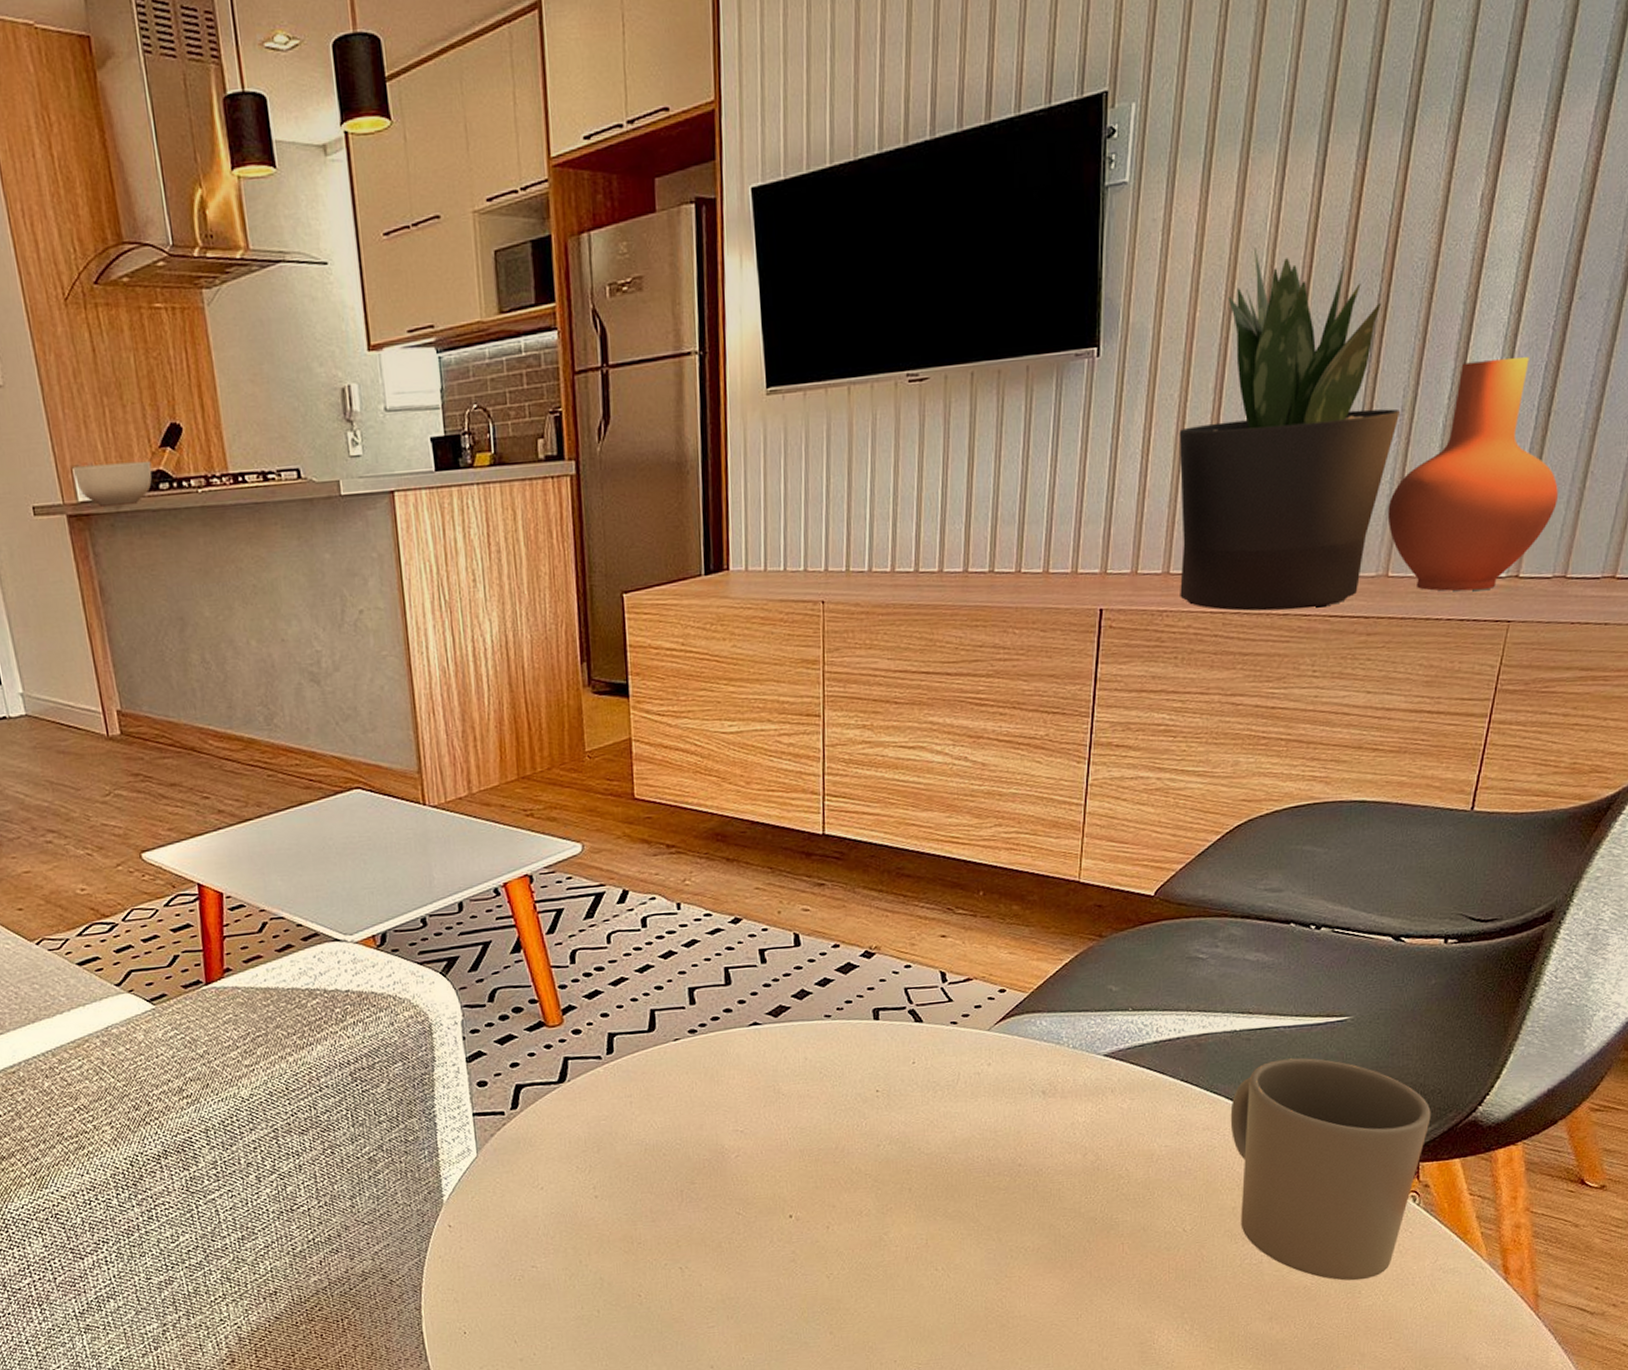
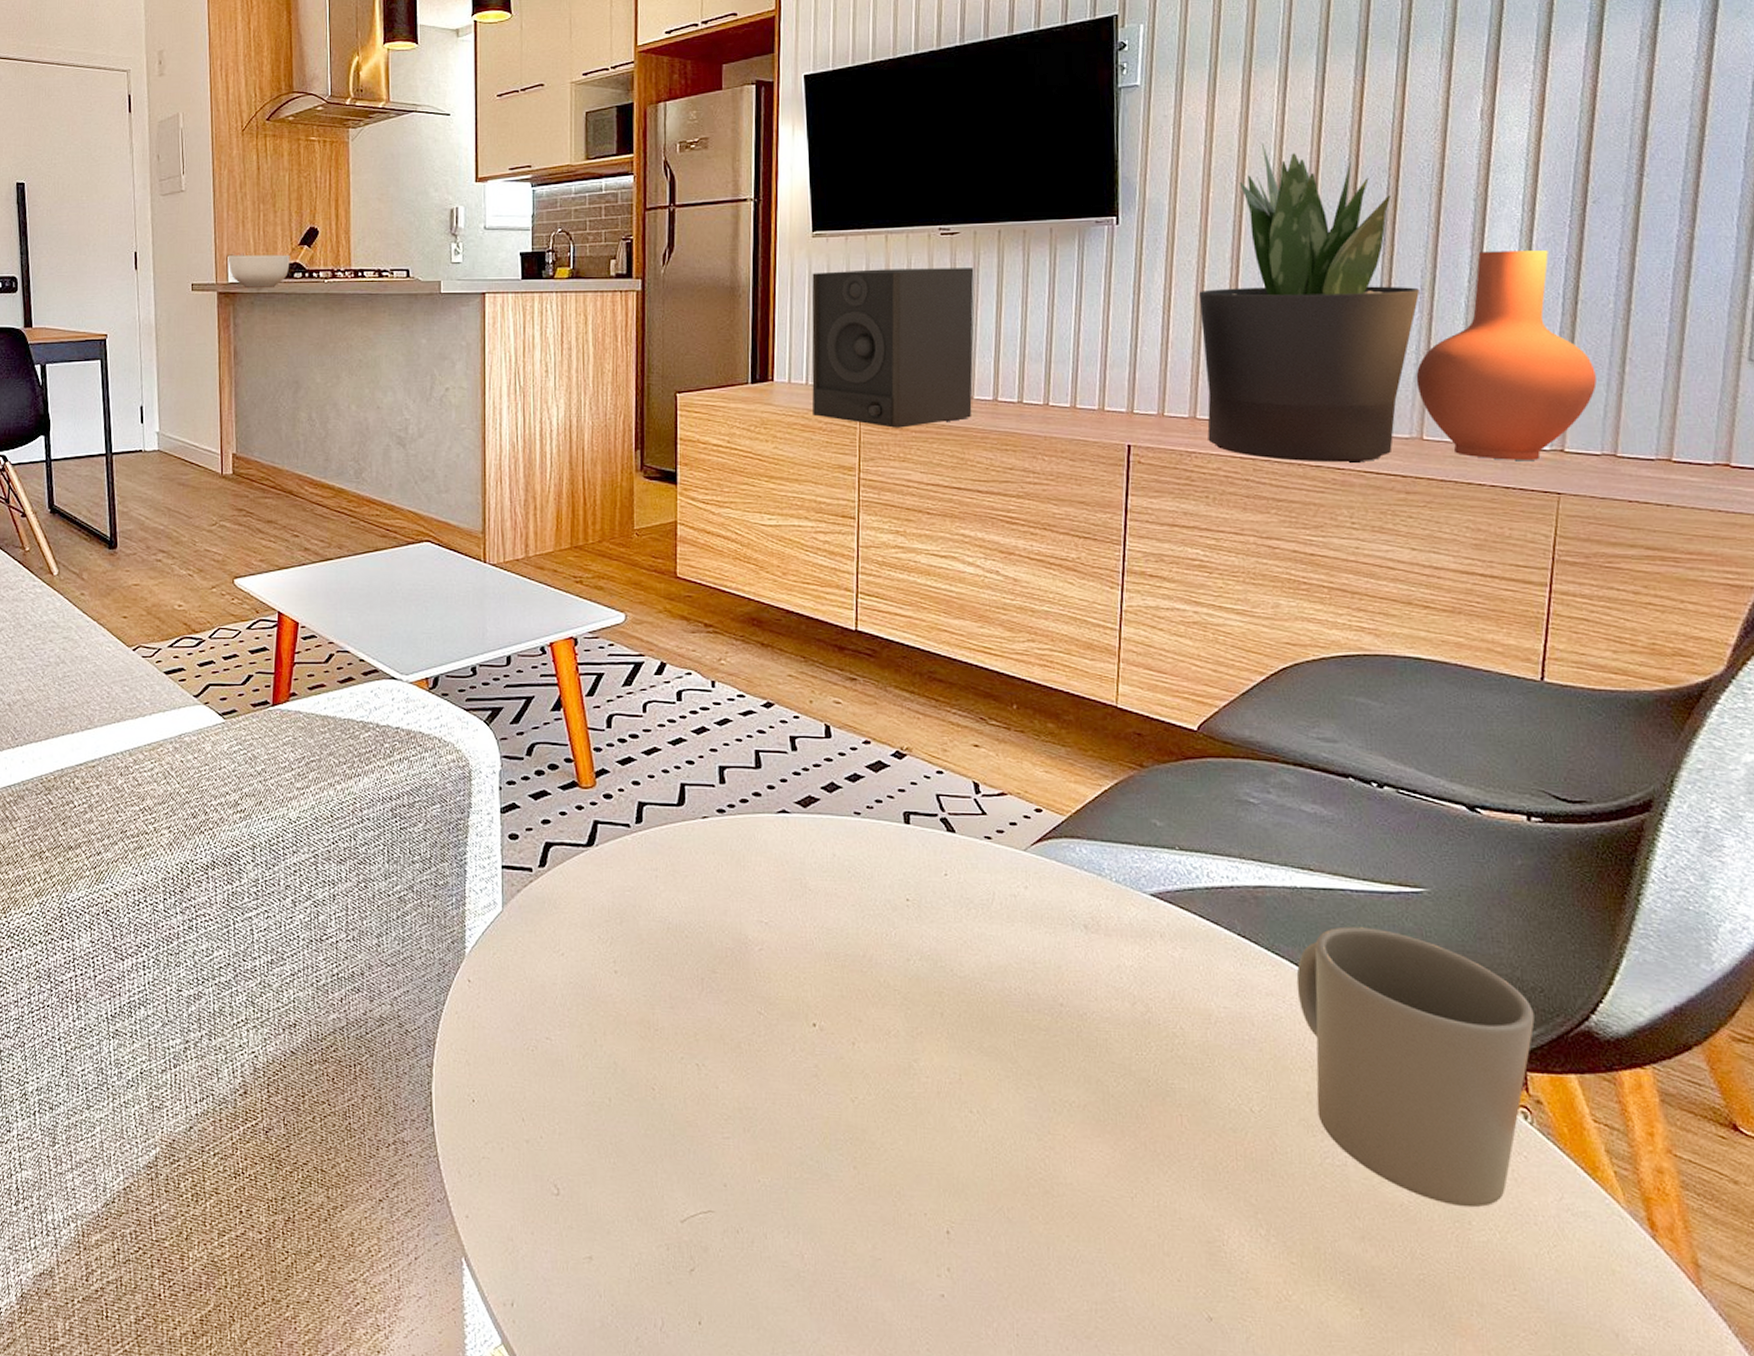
studio monitor: none [767,419,945,613] -> present [811,268,974,428]

